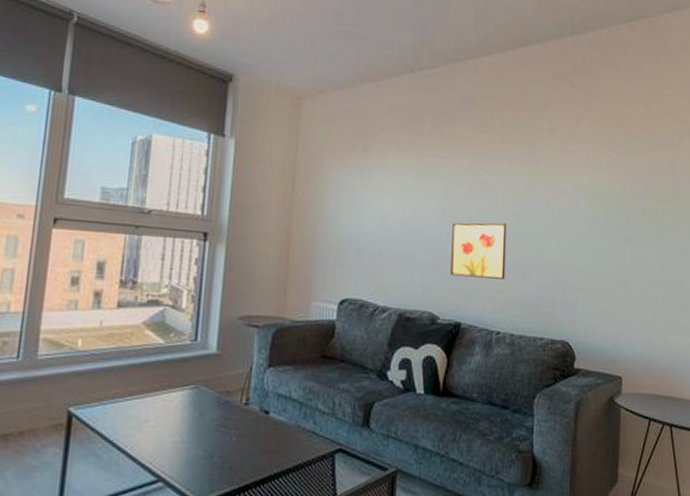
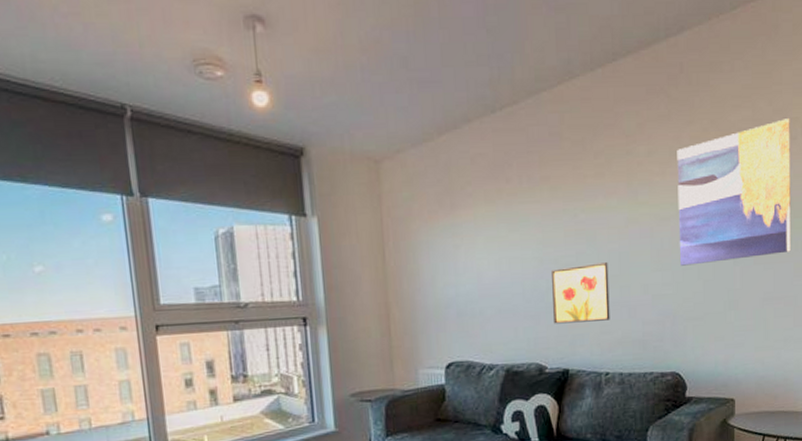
wall art: none [574,119,678,240] -> present [677,119,791,266]

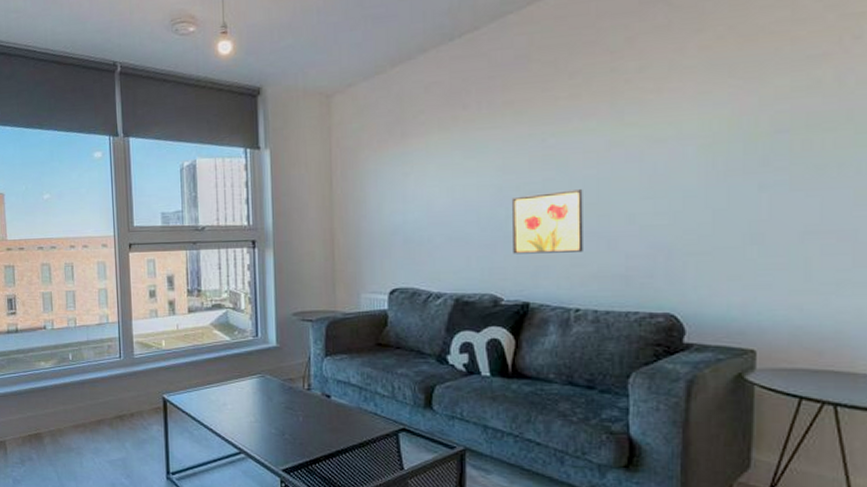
wall art: present [677,119,791,266] -> none [679,14,852,193]

